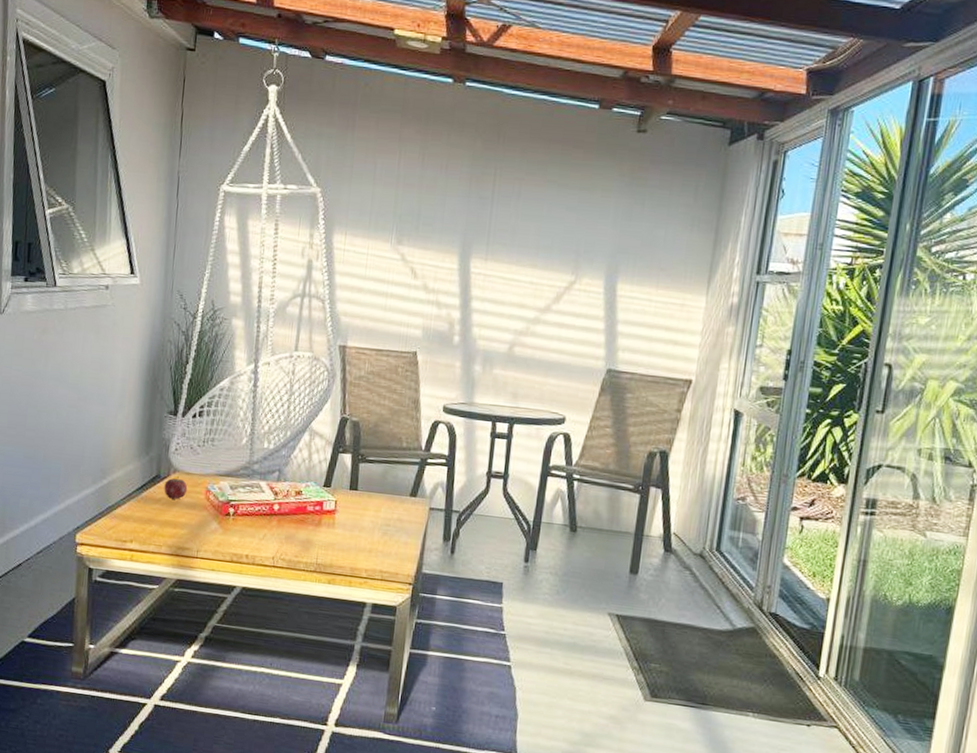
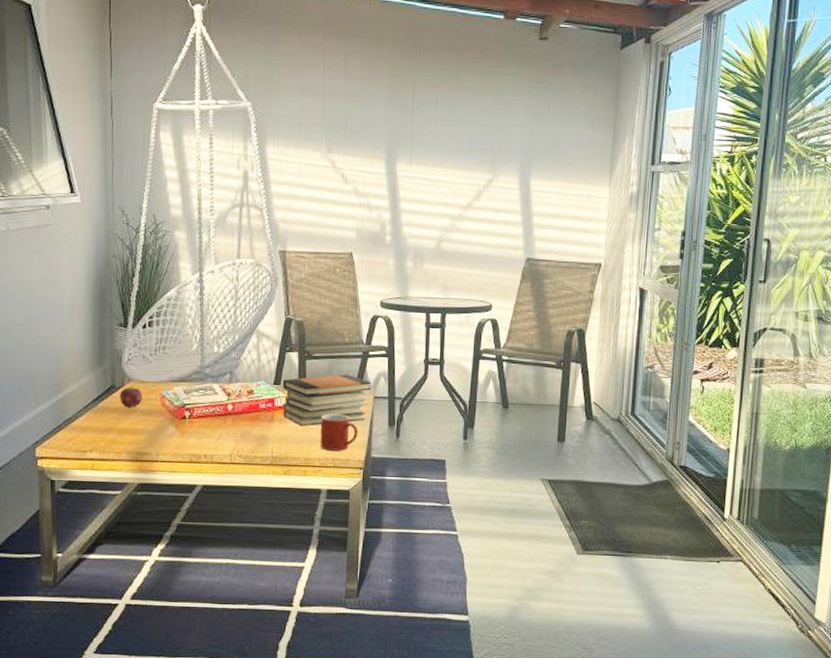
book stack: none [331,481,428,534] -> present [282,374,371,426]
mug: none [368,522,410,564] -> present [320,414,358,451]

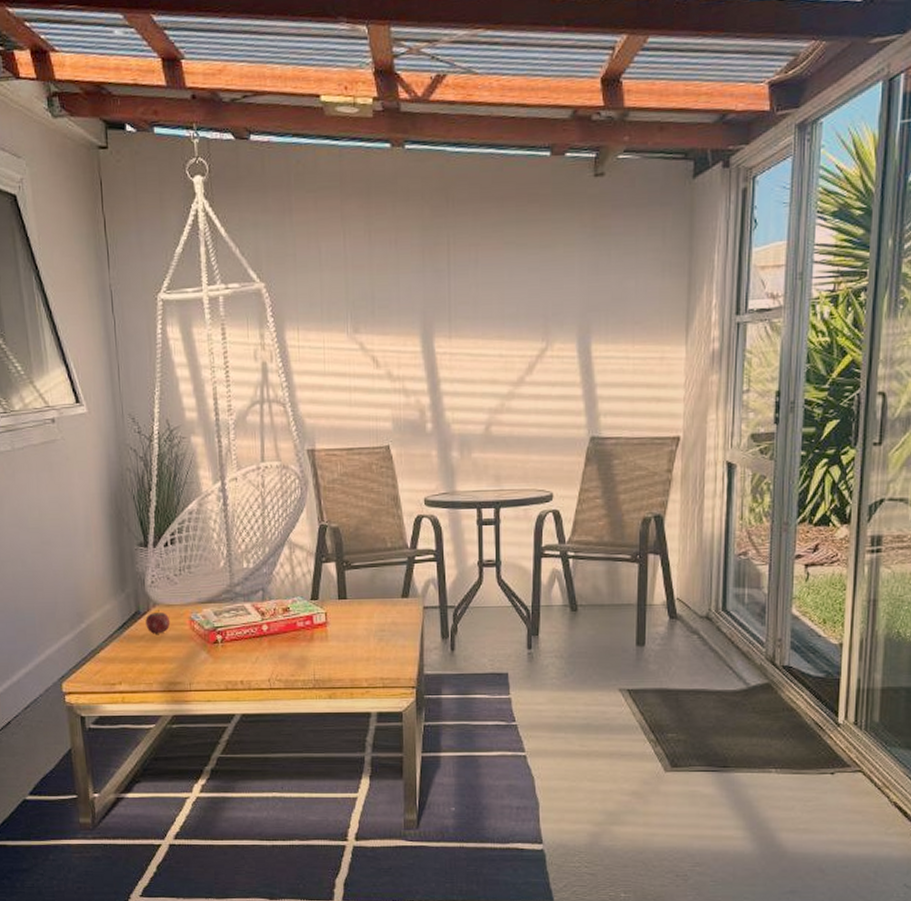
book stack: present [282,374,371,426] -> none [320,583,419,644]
mug: present [320,414,358,451] -> none [365,629,408,669]

